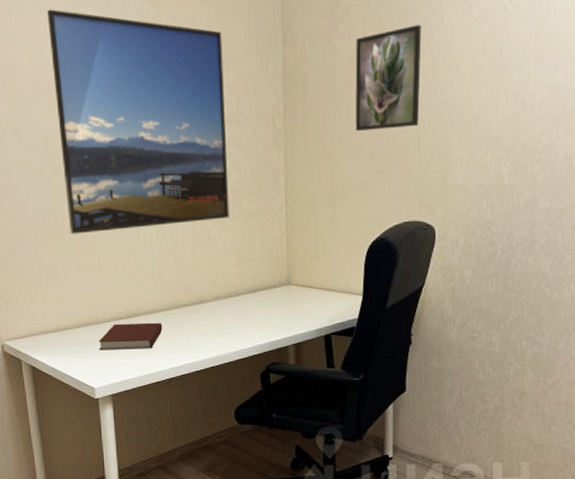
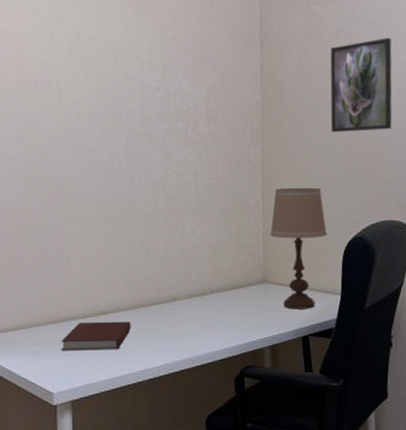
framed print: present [46,9,230,234] -> none [32,10,205,227]
table lamp: none [293,189,350,310] -> present [270,187,327,309]

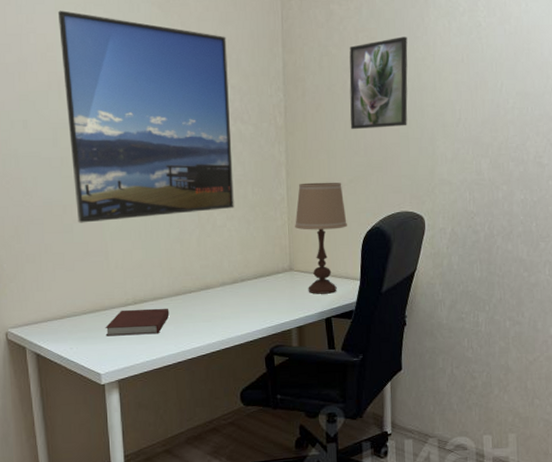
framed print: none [32,10,205,227] -> present [57,10,234,223]

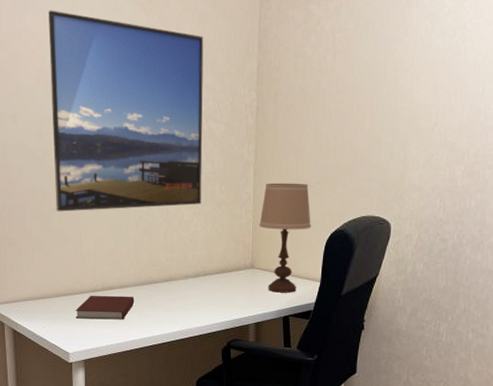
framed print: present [349,36,408,130] -> none [321,38,386,132]

